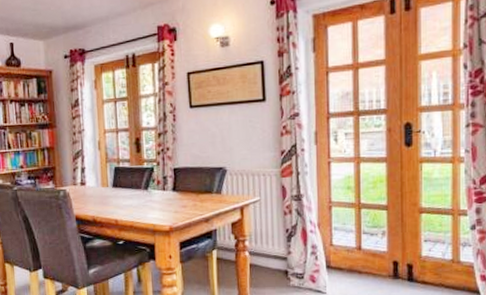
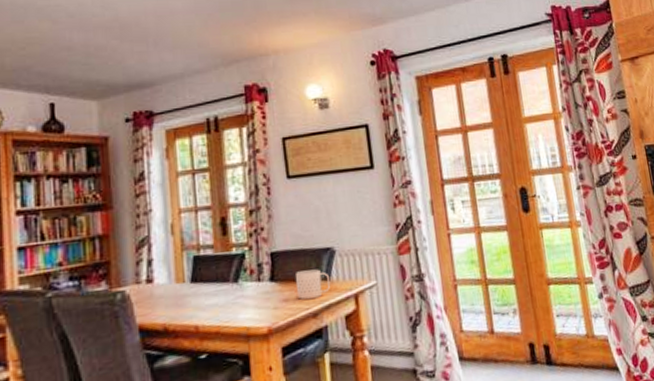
mug: none [192,184,221,208] -> present [294,269,331,300]

